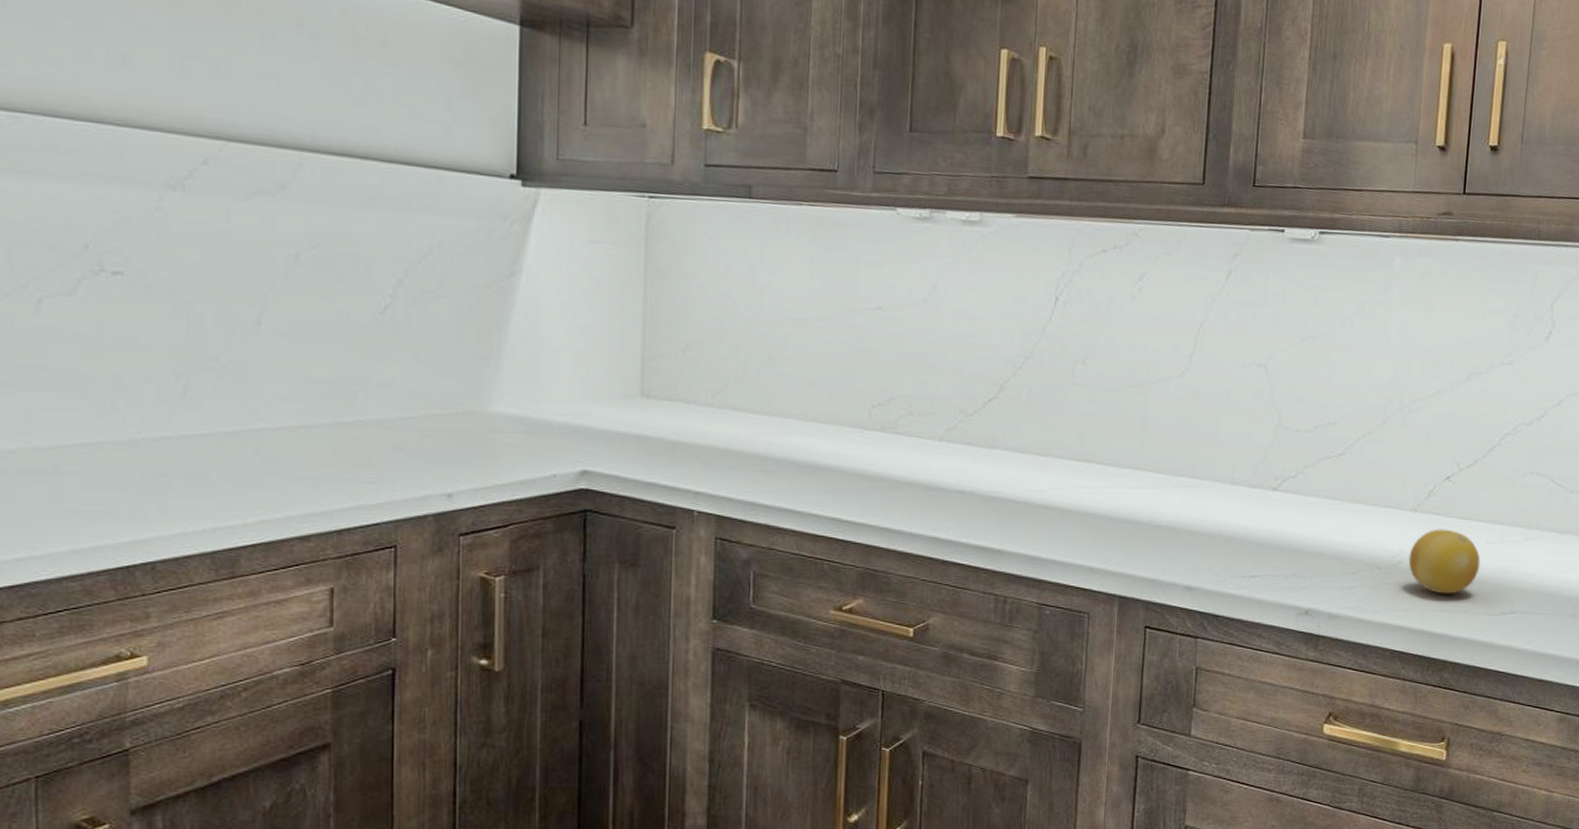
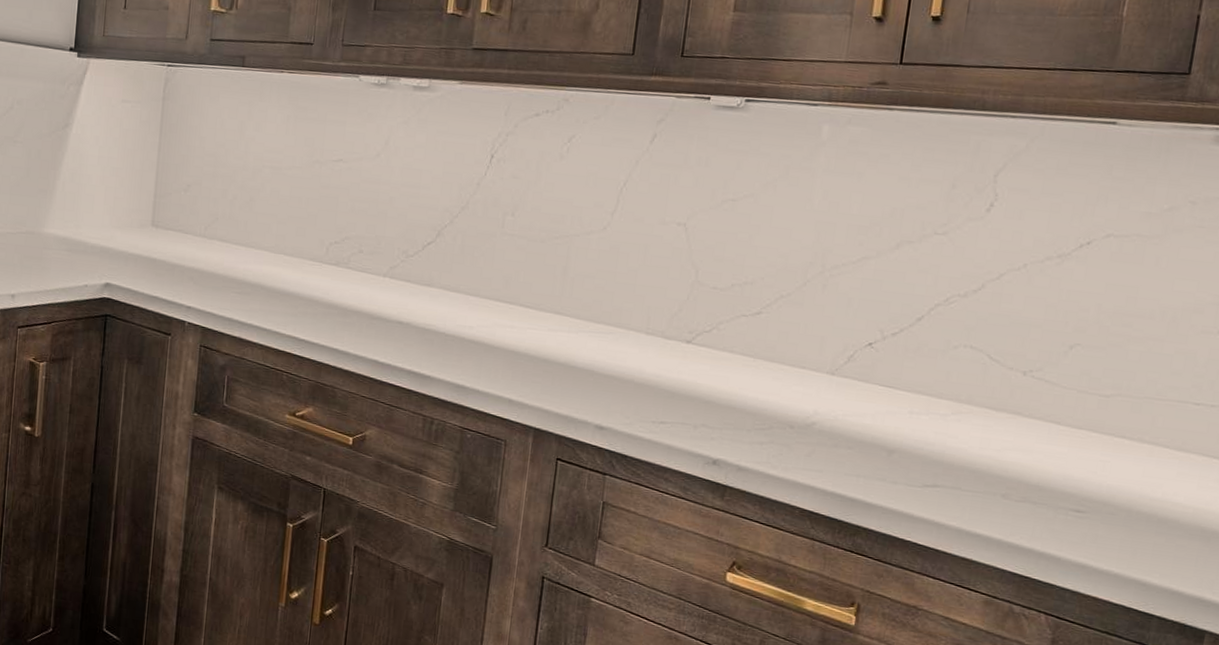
fruit: present [1408,529,1481,594] -> none [823,394,902,461]

